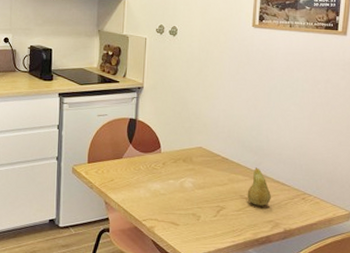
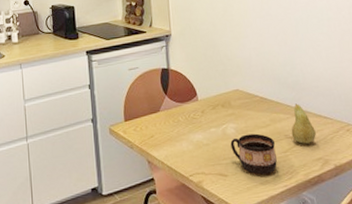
cup: none [186,189,229,229] -> present [230,133,277,175]

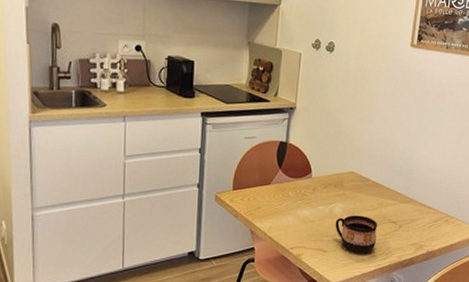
fruit: present [291,103,316,144] -> none [394,191,417,229]

